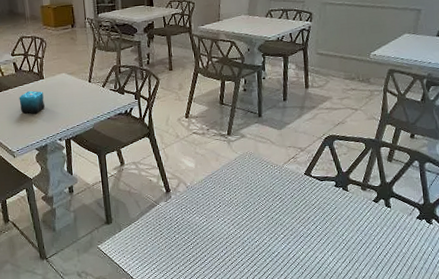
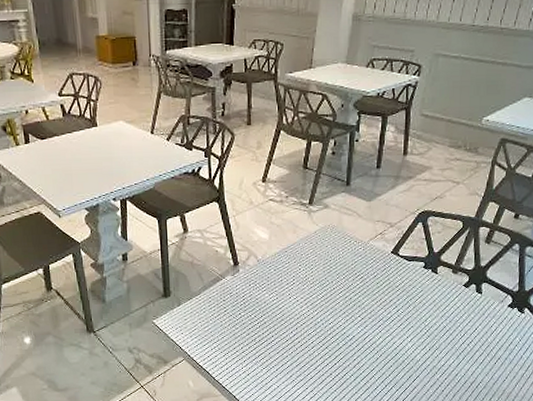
candle: present [19,90,46,114] -> none [66,139,98,168]

